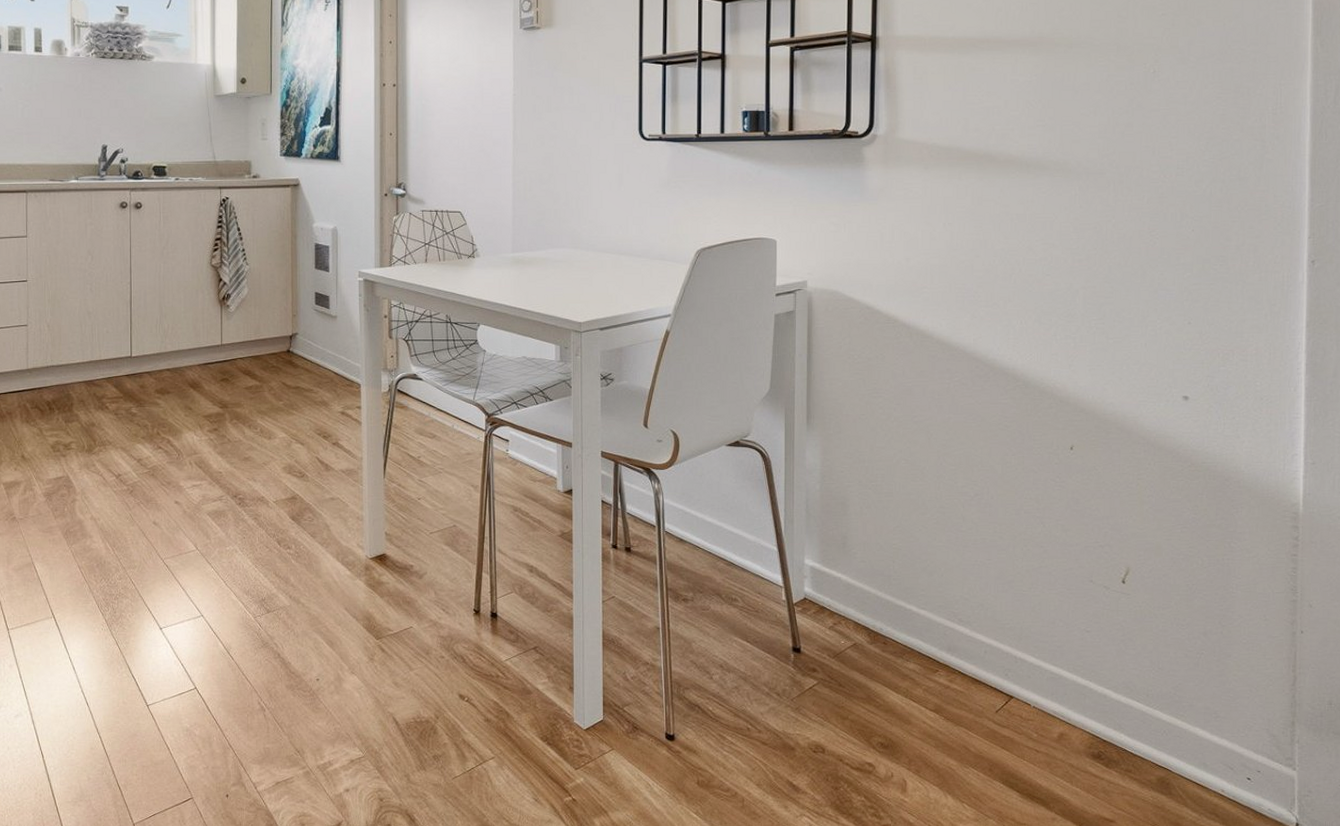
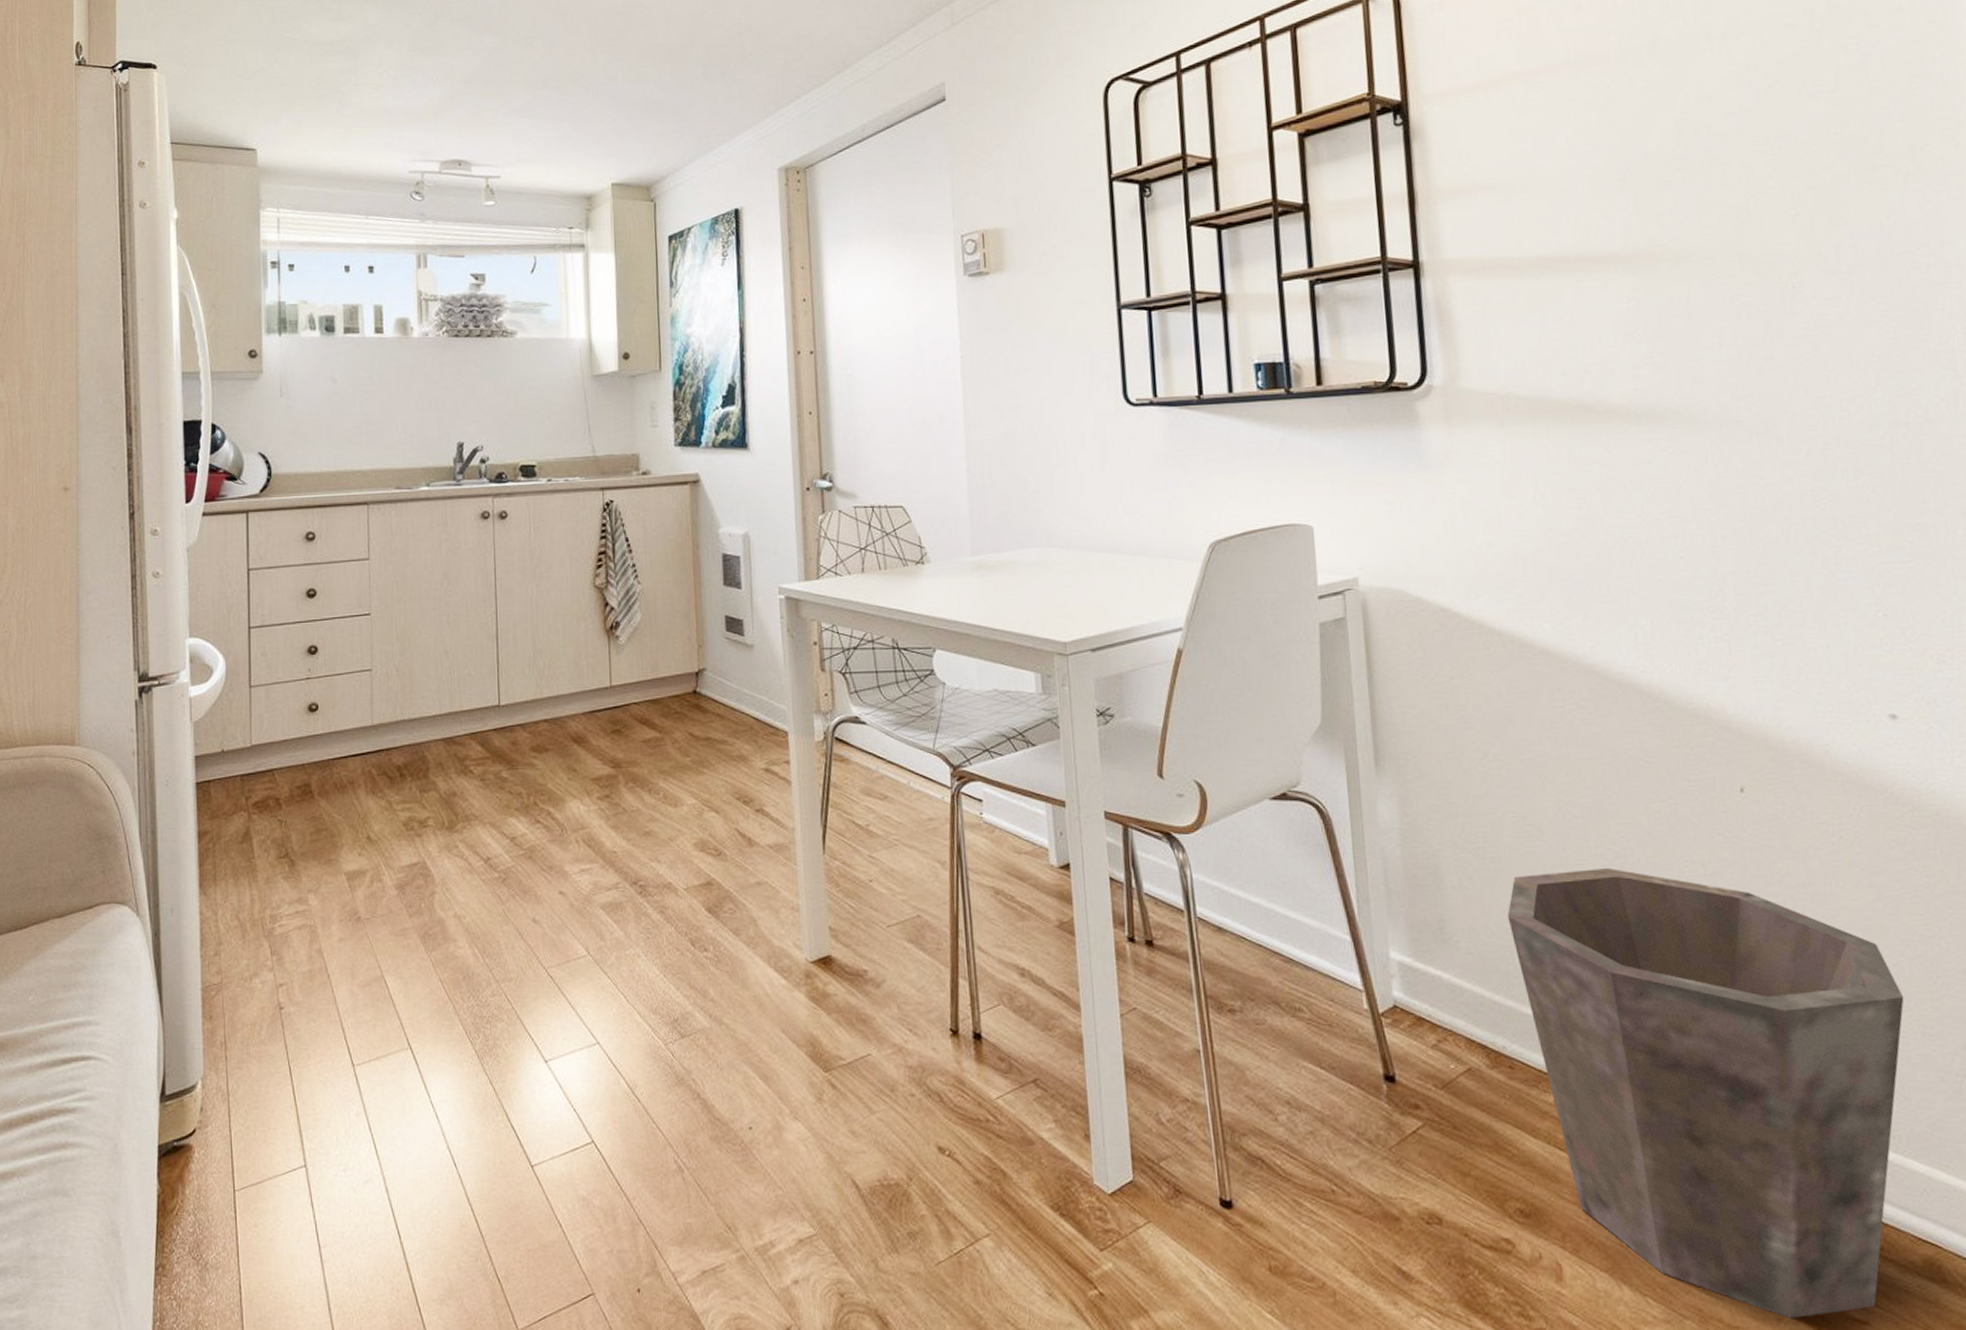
waste bin: none [893,502,1168,818] -> present [1507,867,1904,1318]

